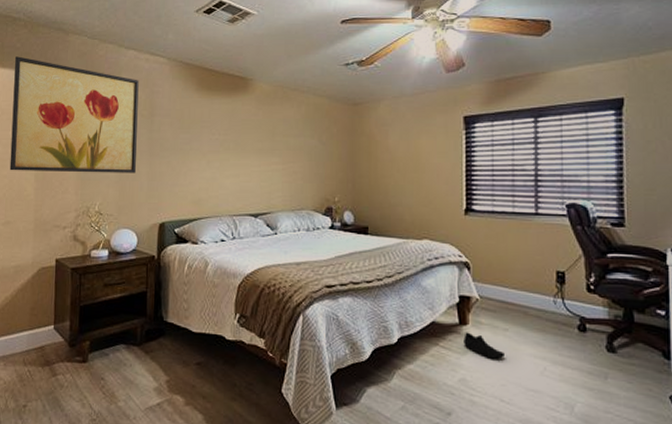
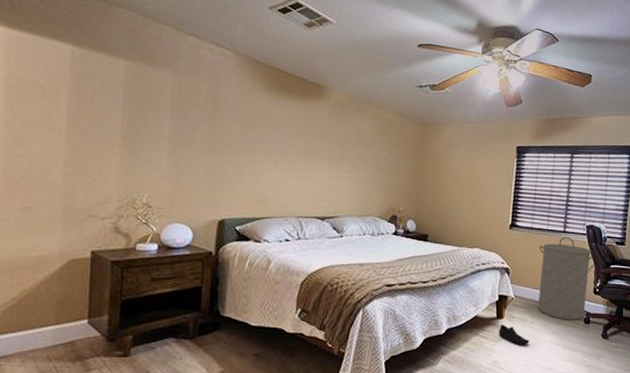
wall art: present [9,56,139,173] -> none [29,20,200,168]
laundry hamper: none [505,220,582,328] -> present [538,236,594,321]

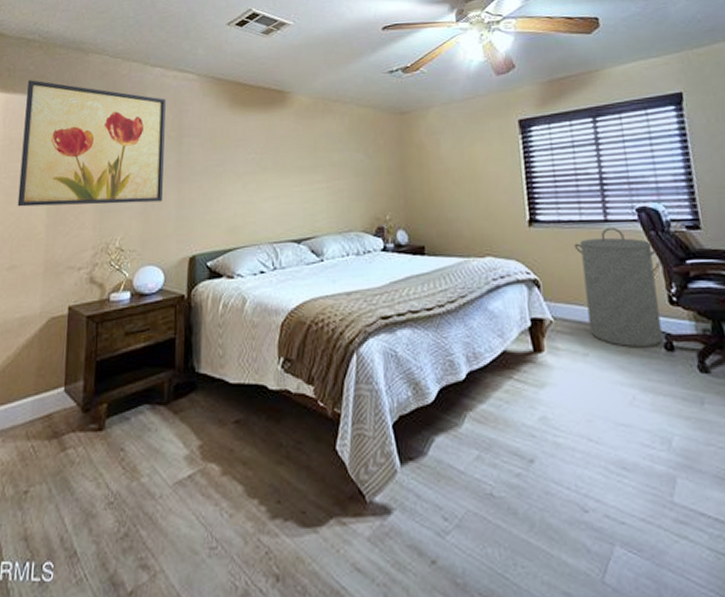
wall art: none [29,20,200,168] -> present [17,80,166,207]
shoe: present [498,324,529,345] -> none [540,360,587,390]

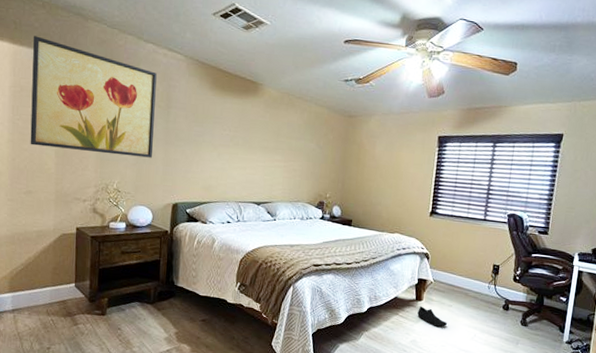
shoe: none [540,360,587,390] -> present [417,306,447,327]
laundry hamper: present [574,227,663,348] -> none [456,224,515,306]

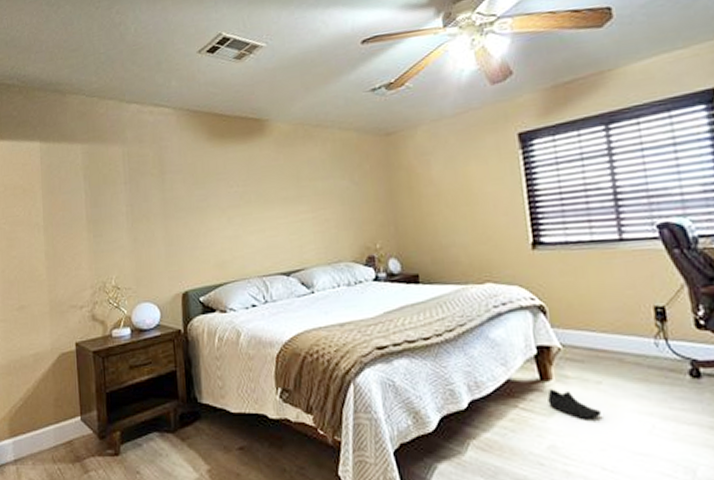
wall art: present [30,36,157,158] -> none [12,125,151,251]

